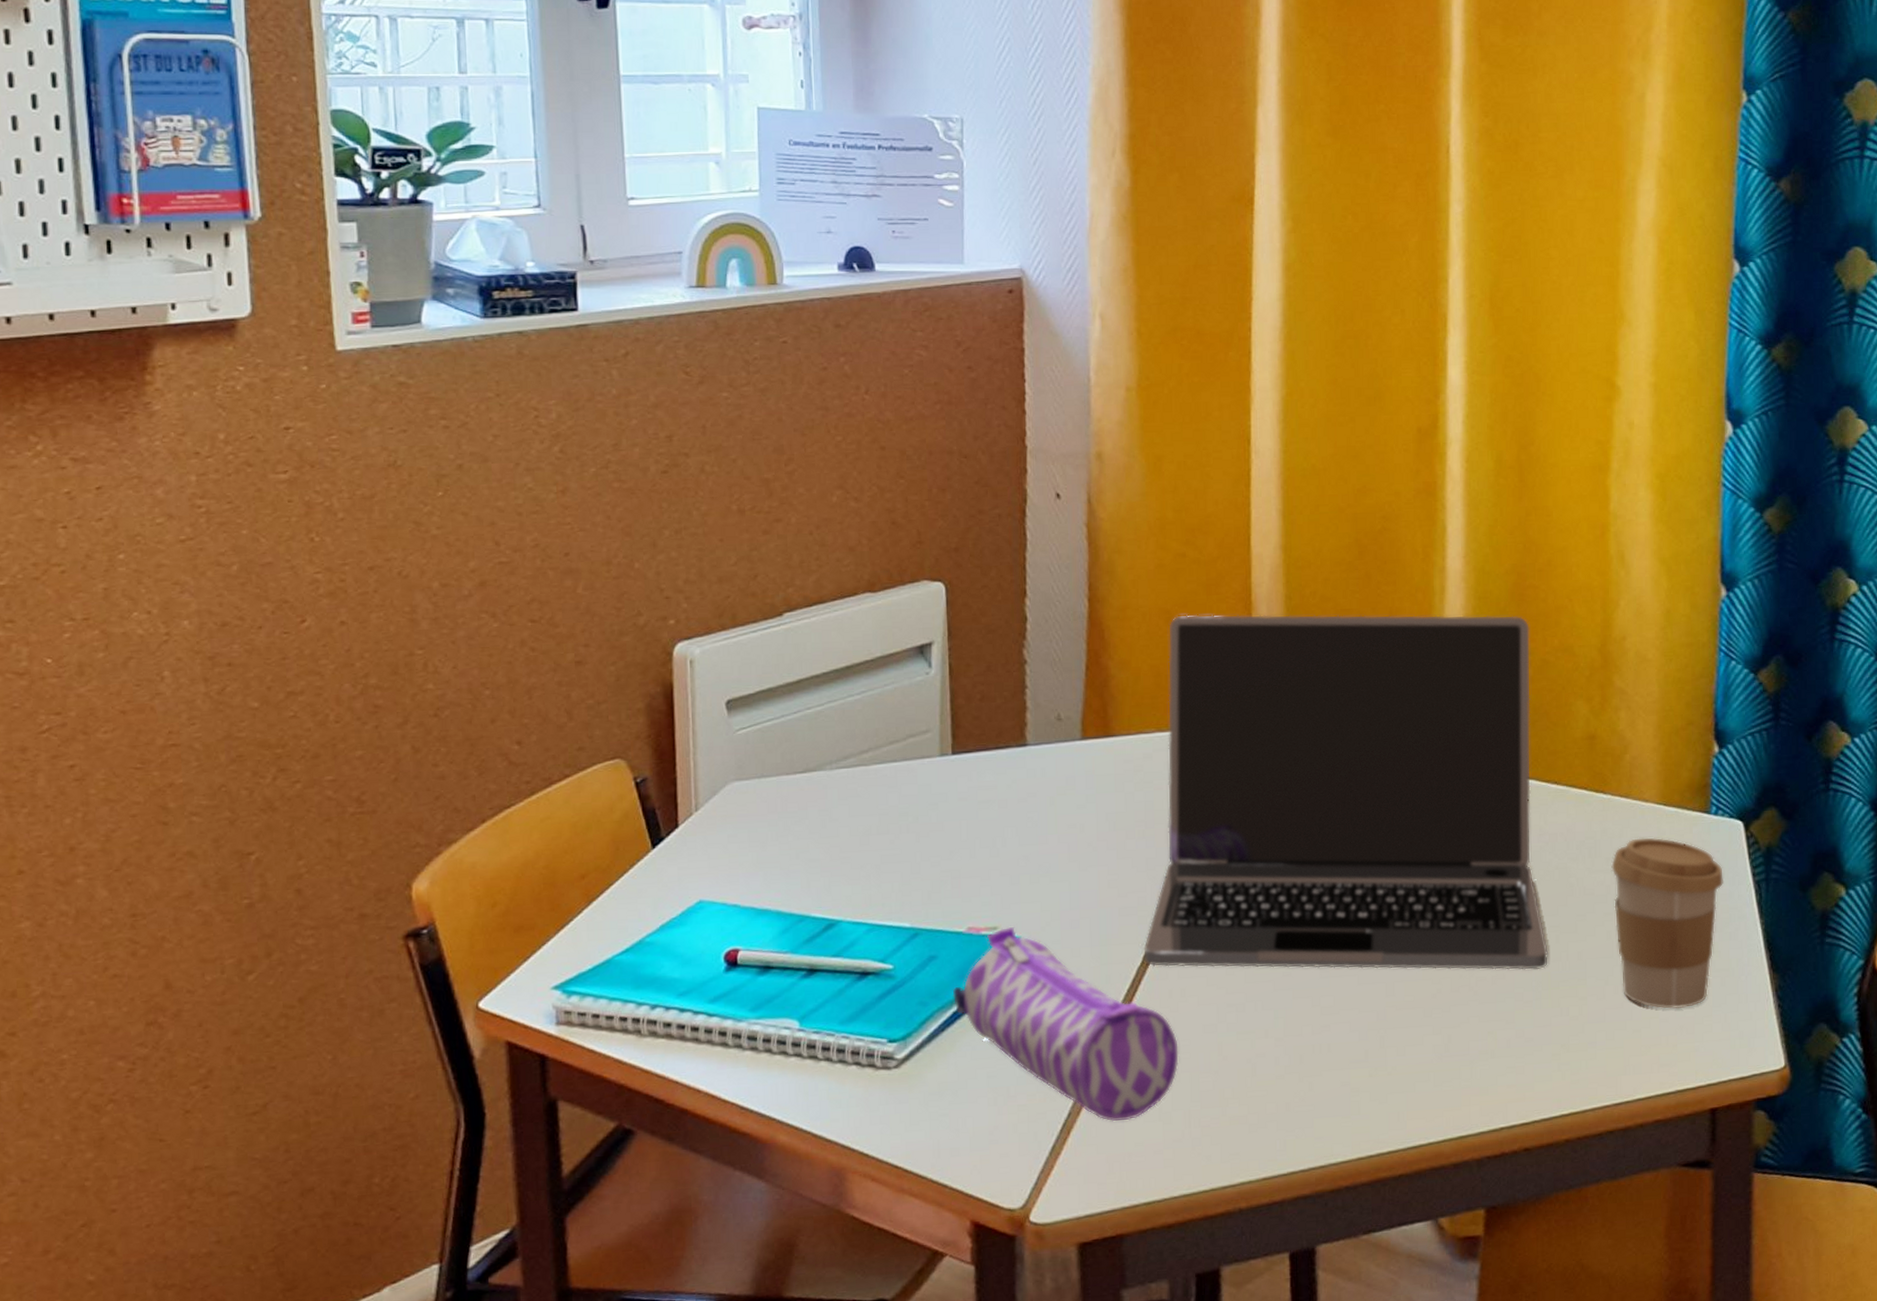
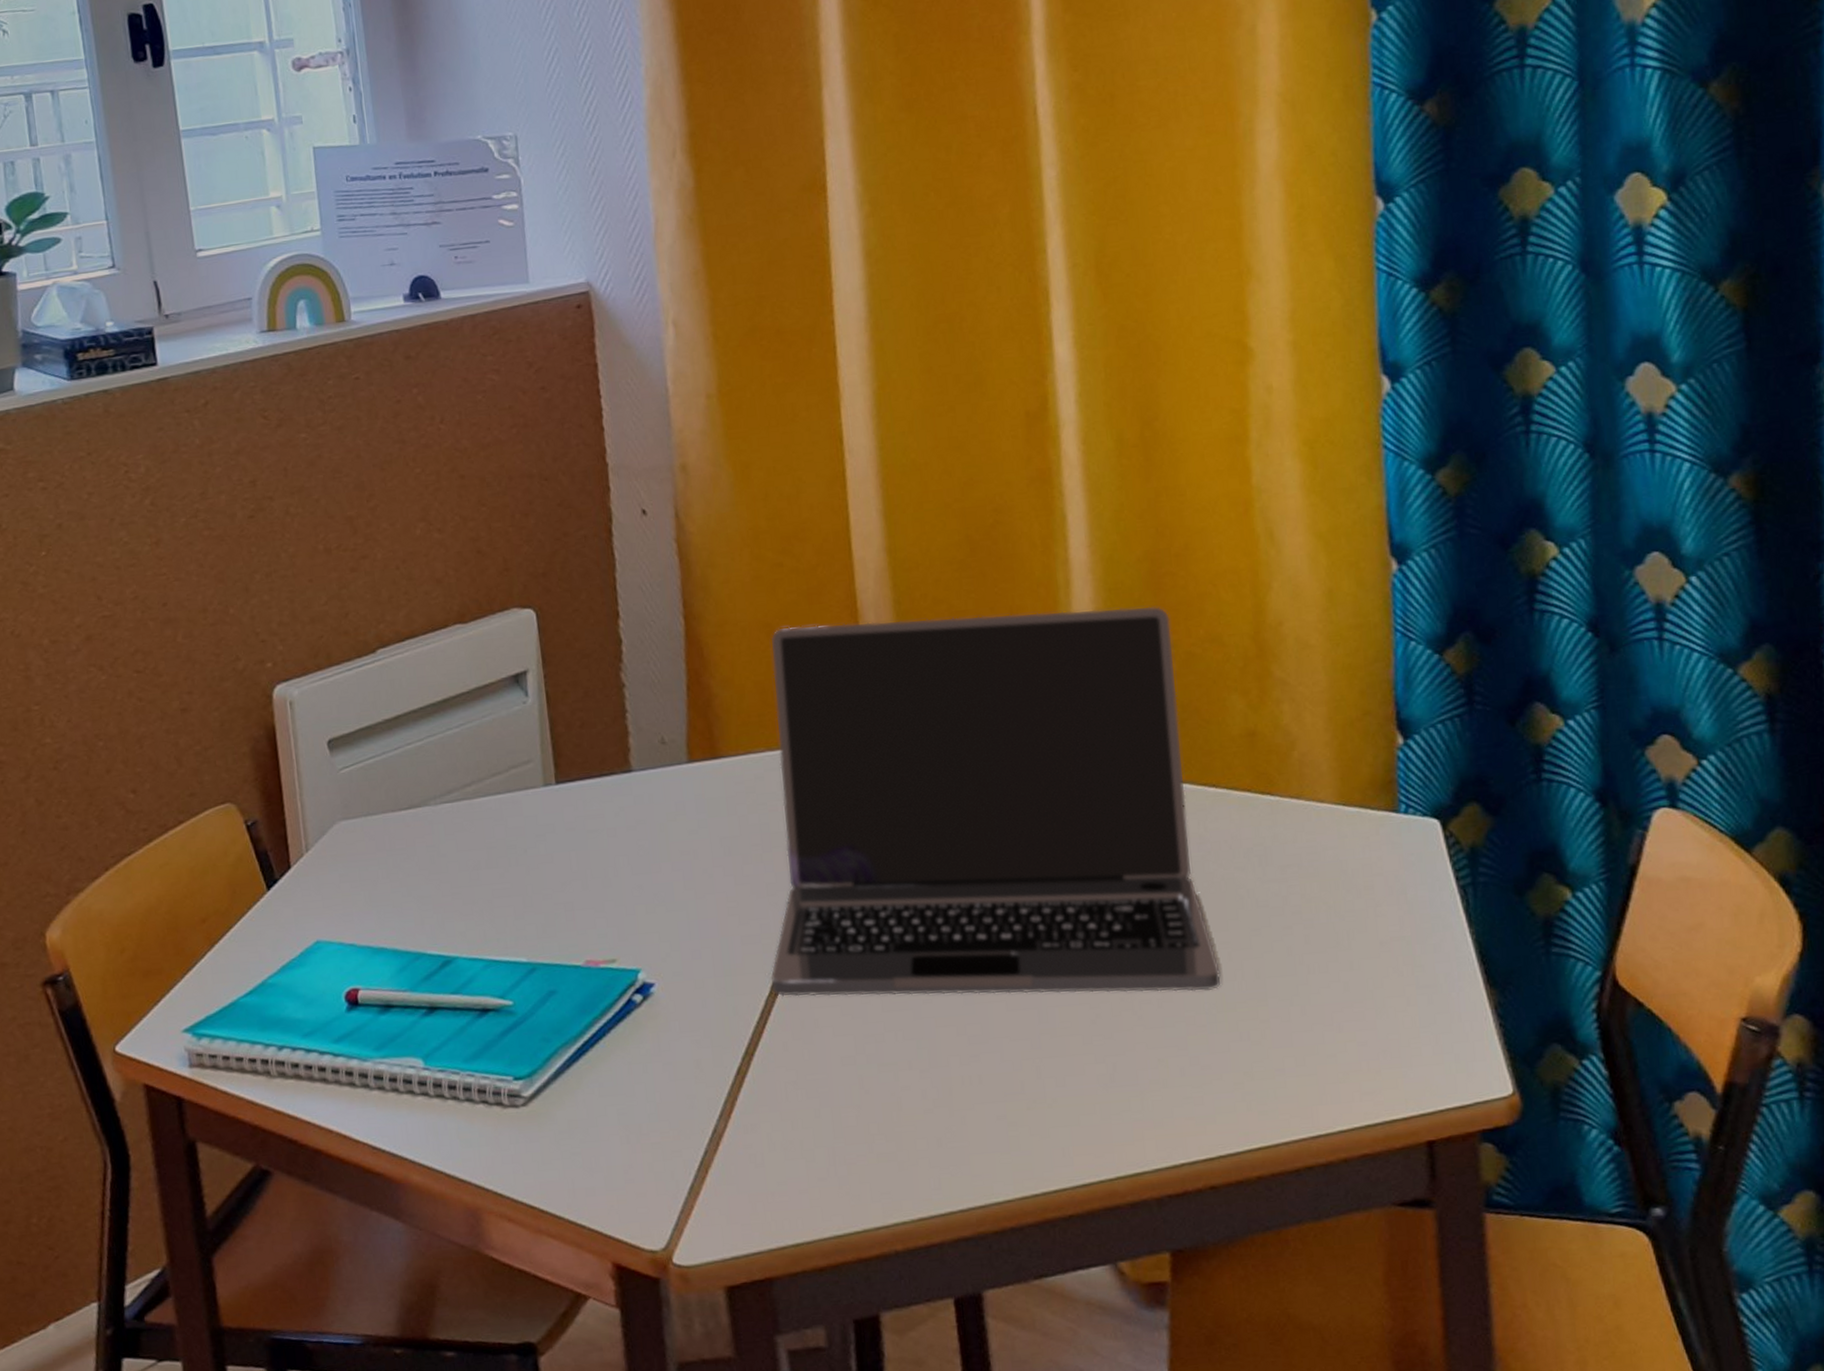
pencil case: present [952,926,1179,1122] -> none [574,958,818,1160]
coffee cup: present [1611,837,1723,1009] -> none [1286,841,1421,1031]

